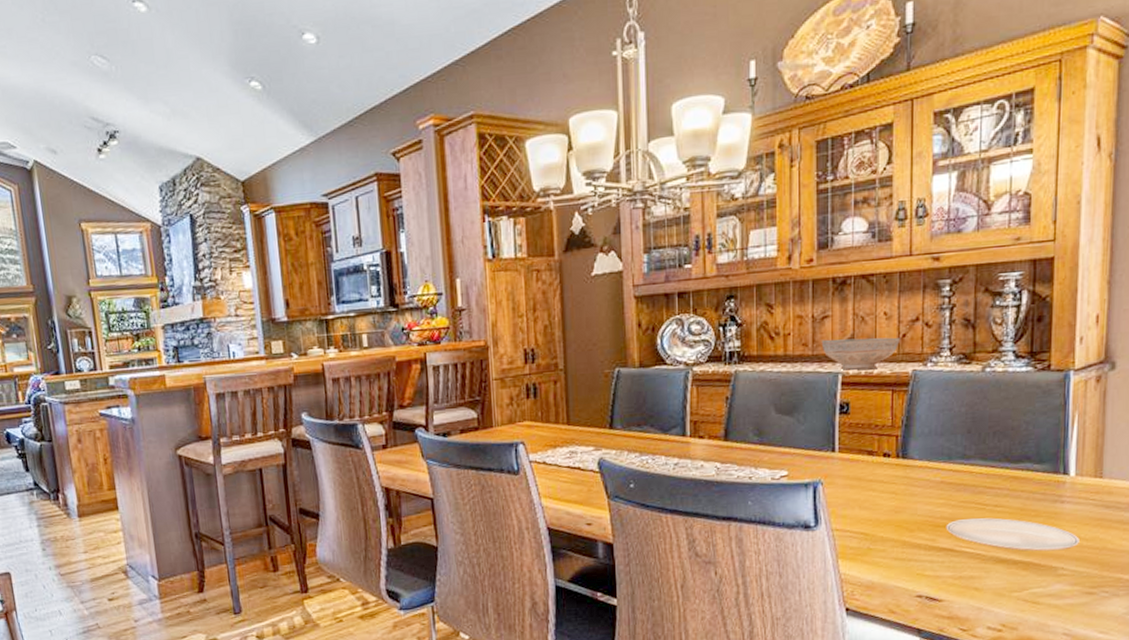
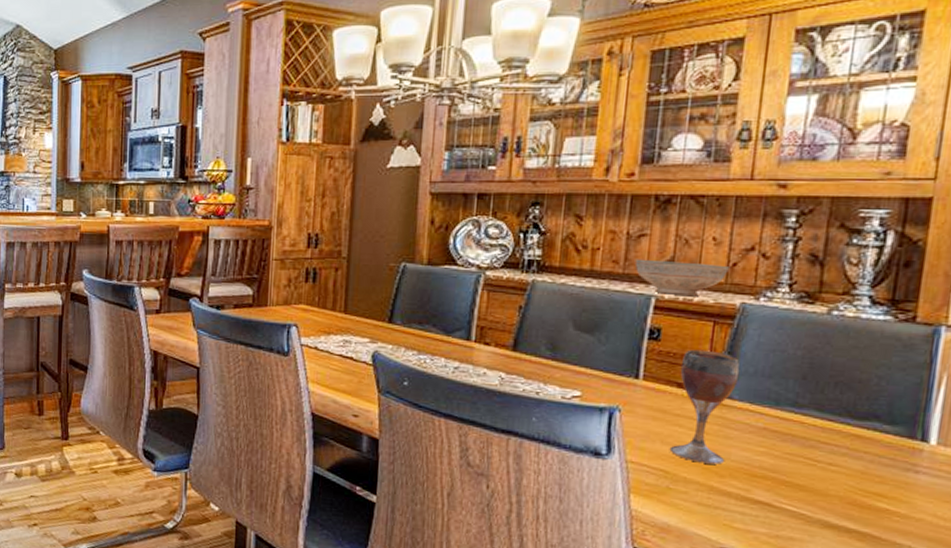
cup: none [867,417,917,522] -> present [669,349,741,465]
plate: present [946,517,1079,552] -> none [764,472,935,527]

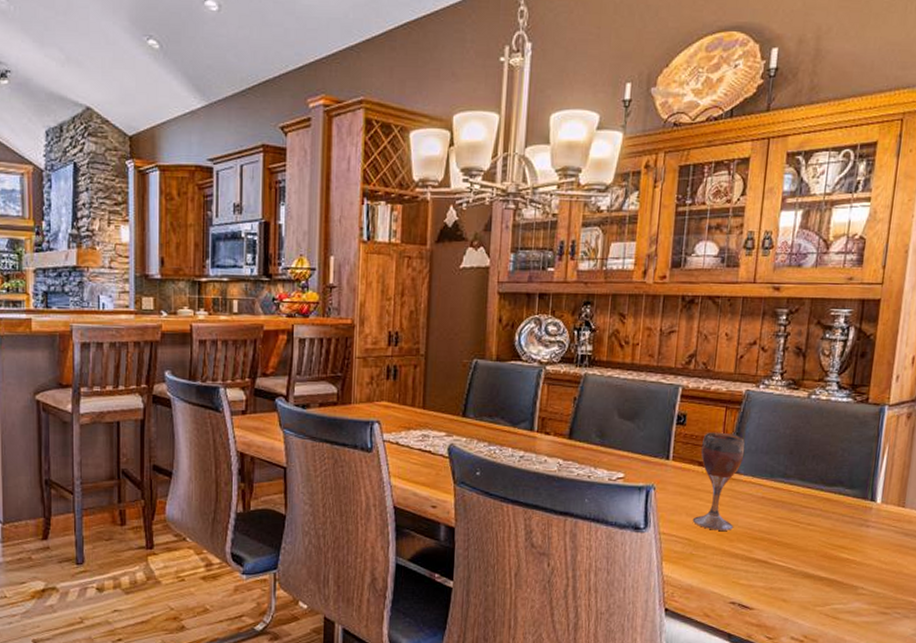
decorative bowl: present [634,259,731,297] -> none [666,353,739,386]

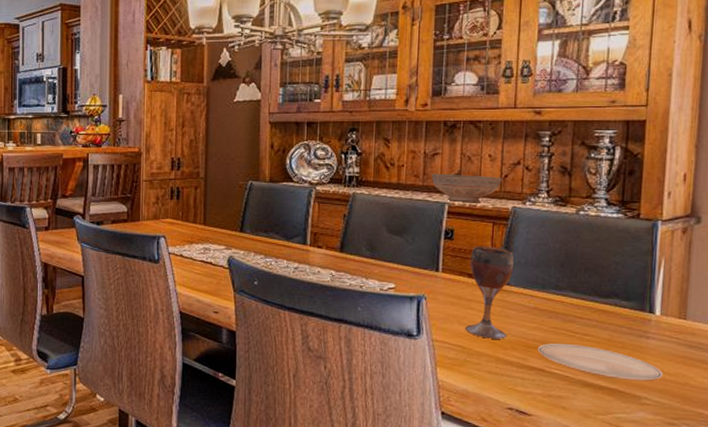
decorative bowl: none [666,353,739,386] -> present [431,173,503,203]
plate: none [762,533,880,571] -> present [537,343,663,382]

